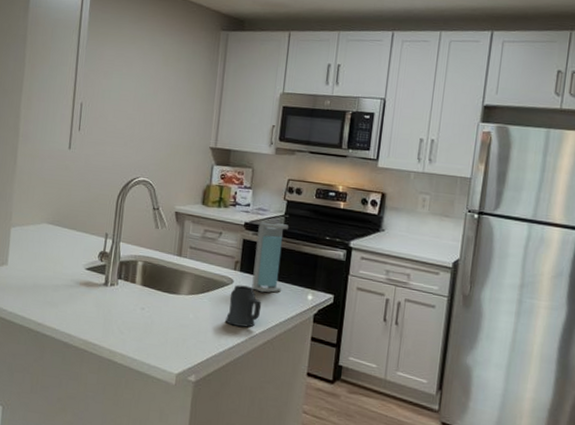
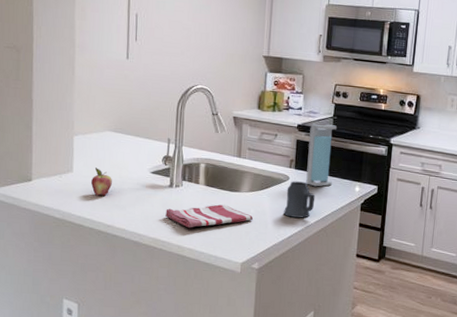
fruit: none [24,261,46,292] -> present [90,167,112,196]
dish towel: none [98,307,191,332] -> present [165,204,253,228]

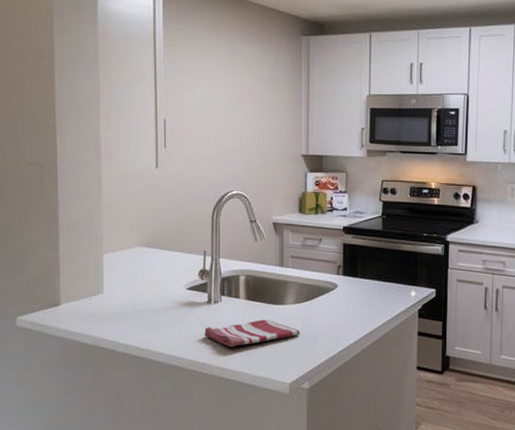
fruit: present [90,167,112,196] -> none [122,287,146,317]
mug: present [284,181,316,218] -> none [333,289,367,330]
soap dispenser: present [306,123,337,187] -> none [356,224,386,294]

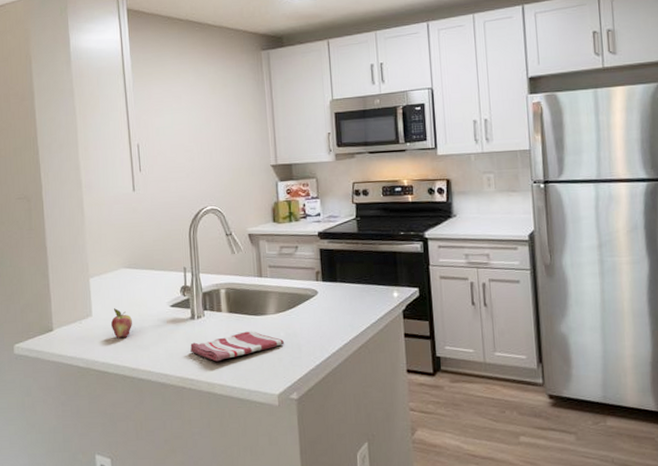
fruit: none [122,287,146,317] -> present [110,308,132,338]

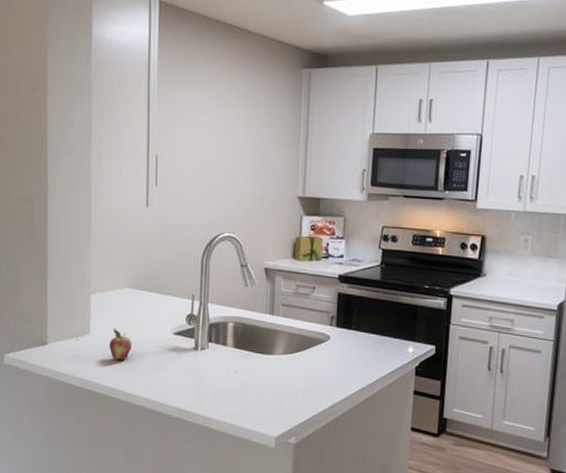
dish towel: present [190,331,284,362] -> none [190,369,288,397]

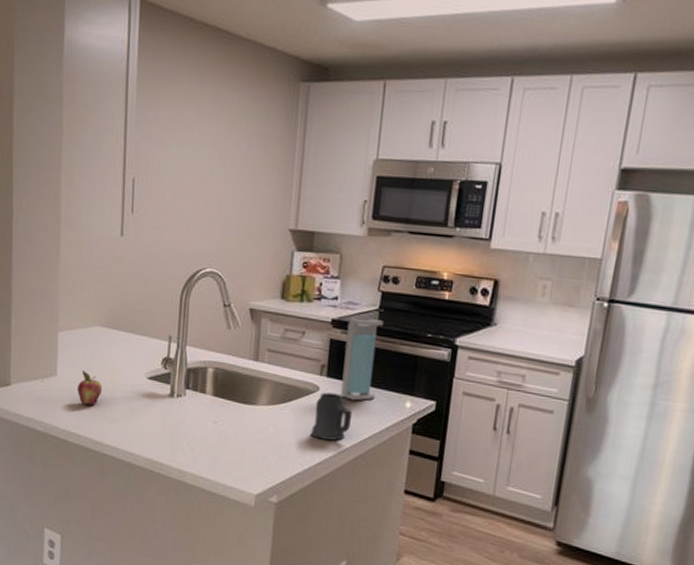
mug: none [324,341,361,385] -> present [311,392,353,441]
soap dispenser: none [349,273,385,348] -> present [340,317,383,401]

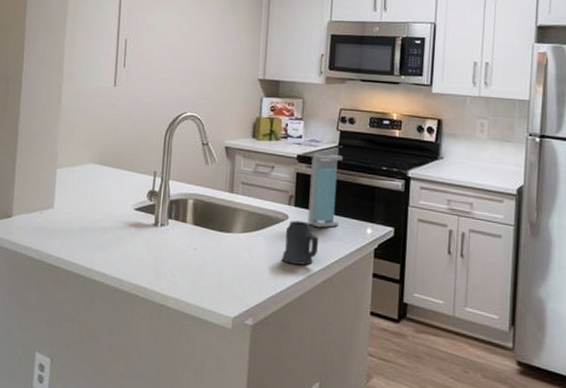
fruit: present [76,371,102,406] -> none [71,203,94,235]

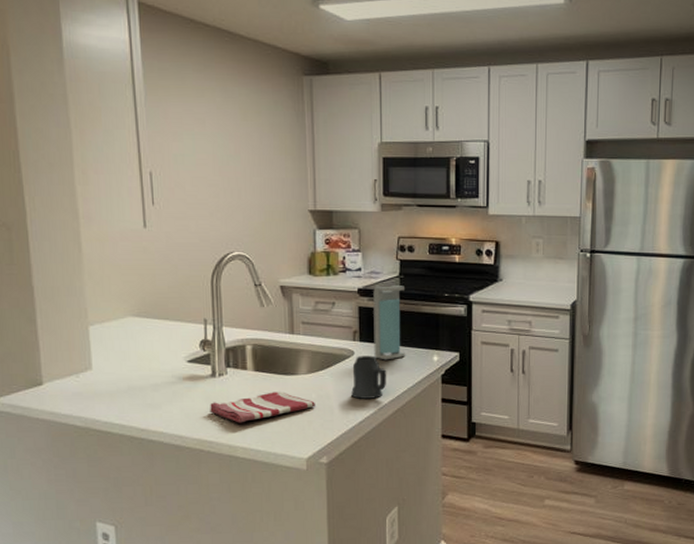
dish towel: none [149,247,246,274] -> present [210,391,315,423]

